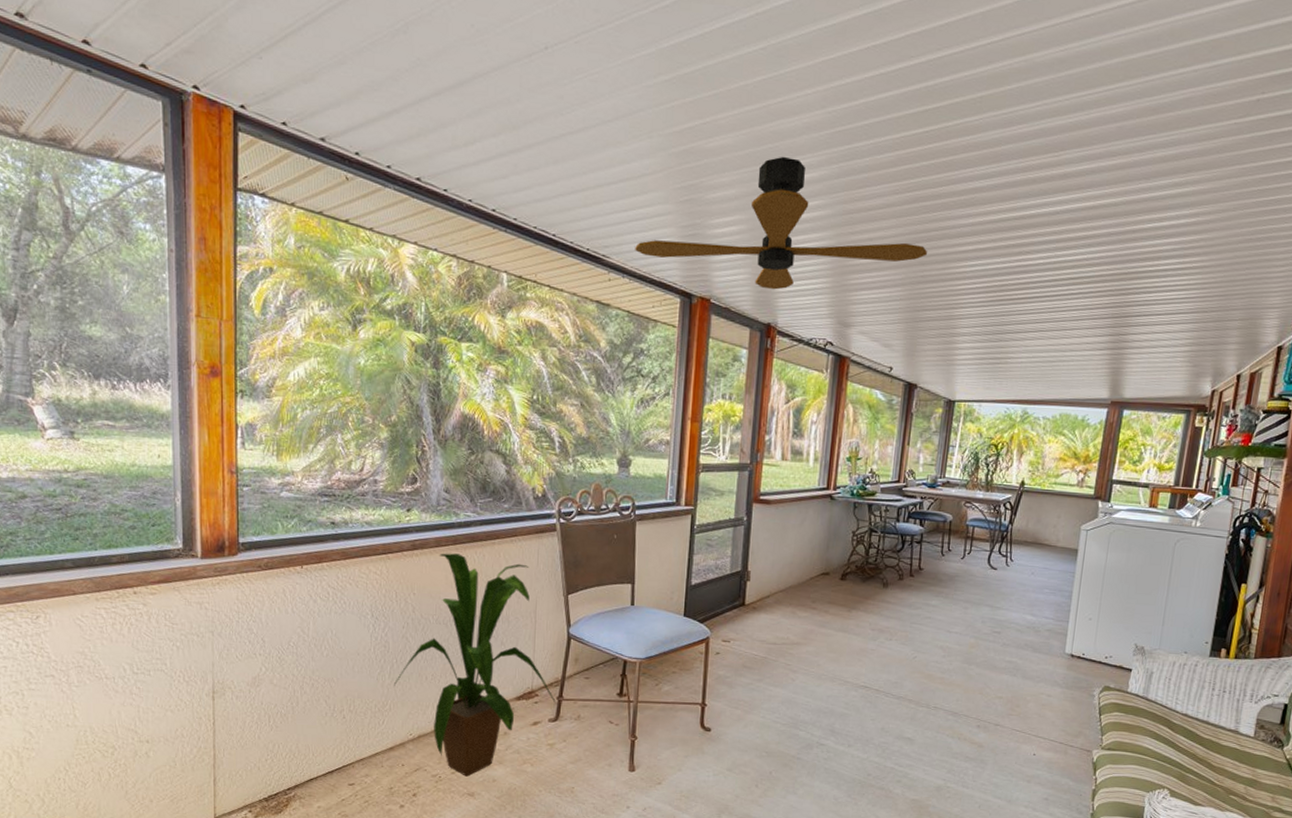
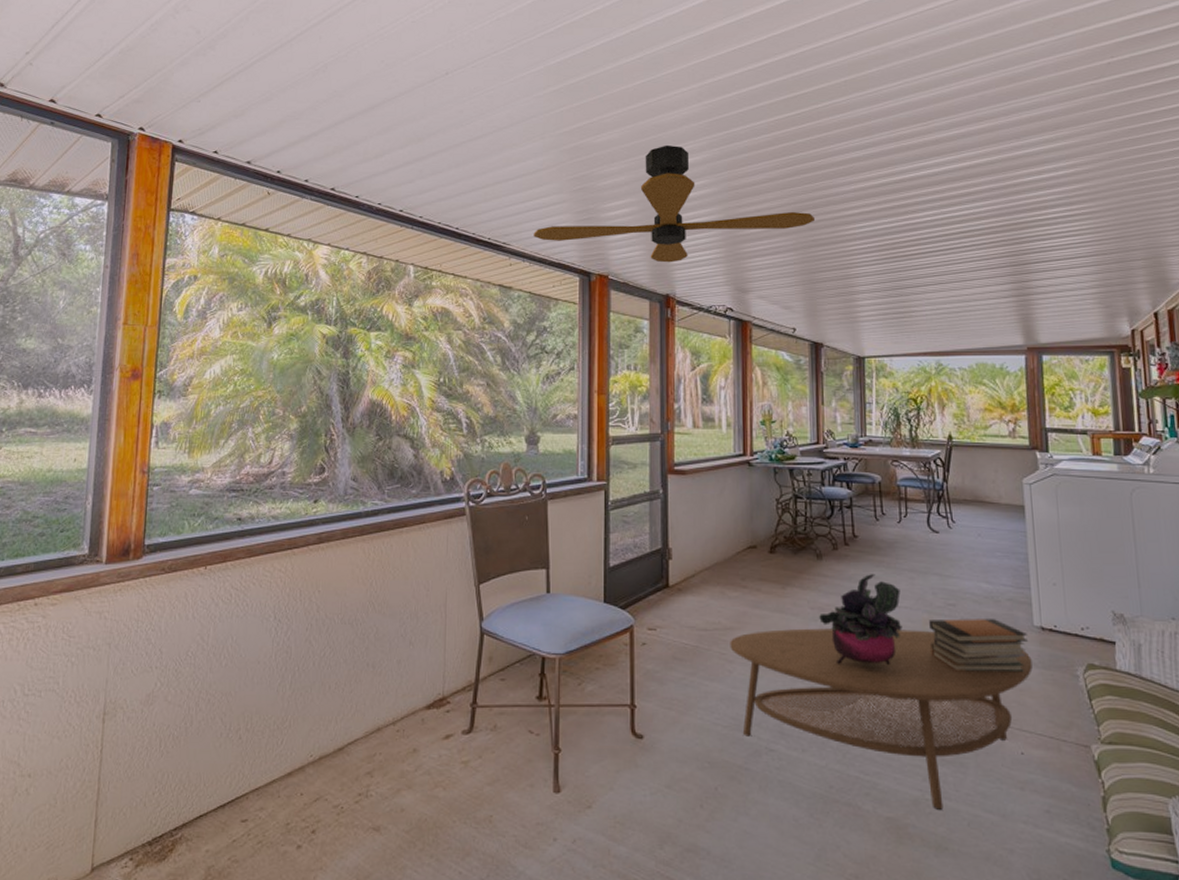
house plant: present [394,553,556,777] -> none [295,545,470,806]
coffee table: none [795,646,1058,795] -> present [730,628,1033,810]
potted plant: none [878,602,954,681] -> present [819,574,902,666]
book stack: none [972,644,1059,691] -> present [929,618,1029,673]

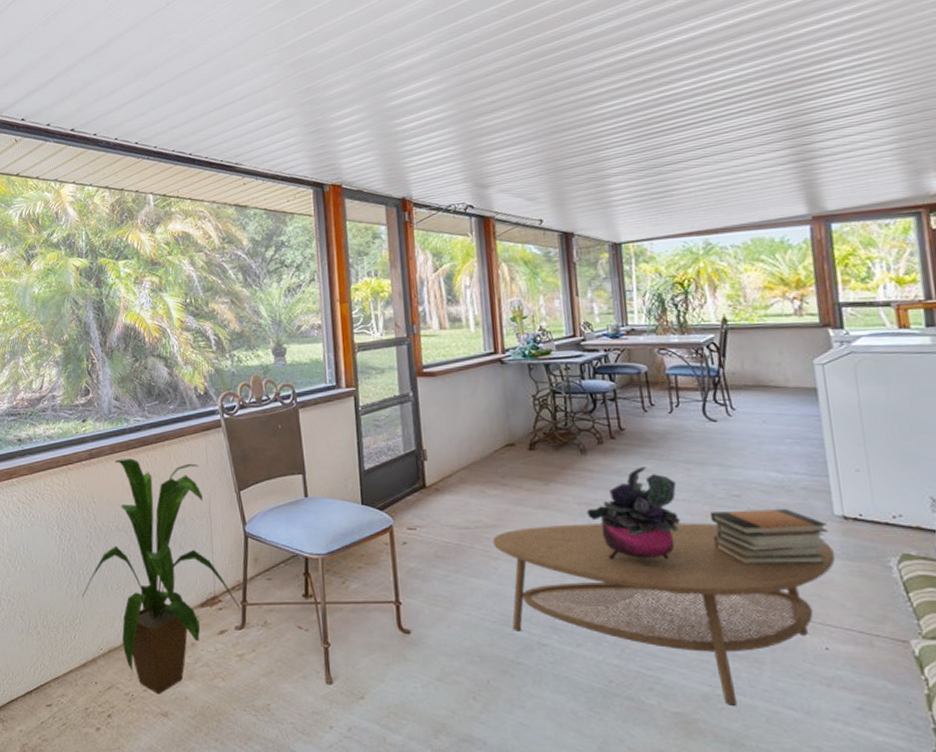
house plant: none [295,545,470,806] -> present [82,458,240,694]
ceiling fan: present [533,144,816,263] -> none [264,45,557,167]

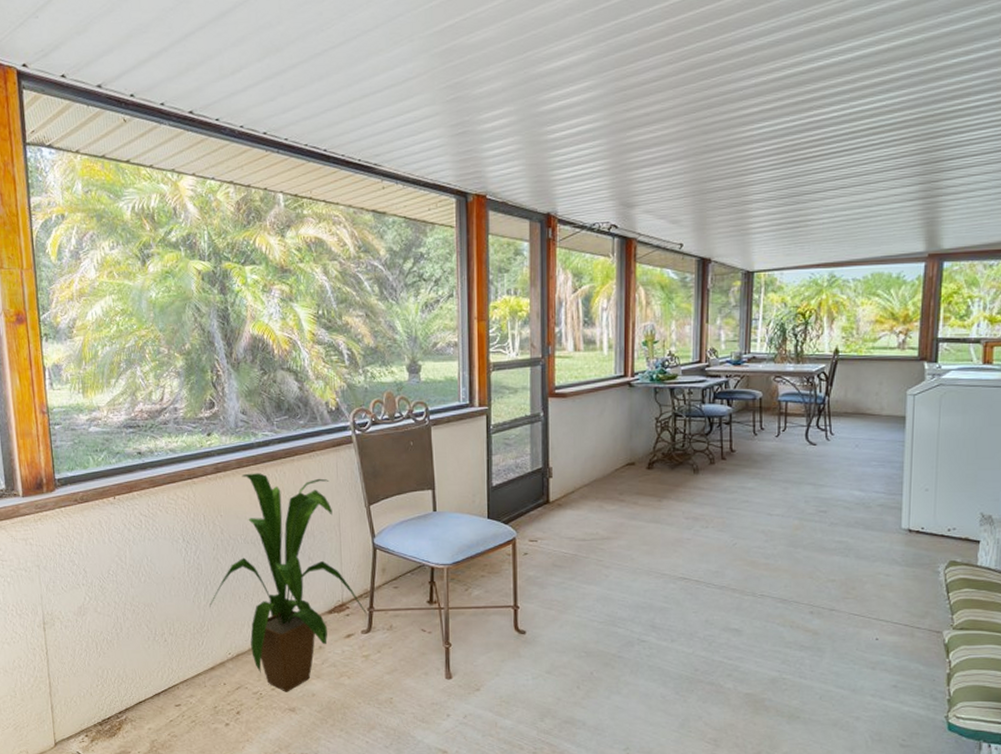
coffee table: present [493,522,835,706] -> none [607,535,896,687]
potted plant: present [587,467,681,560] -> none [693,485,773,568]
book stack: present [710,509,829,565] -> none [799,523,895,571]

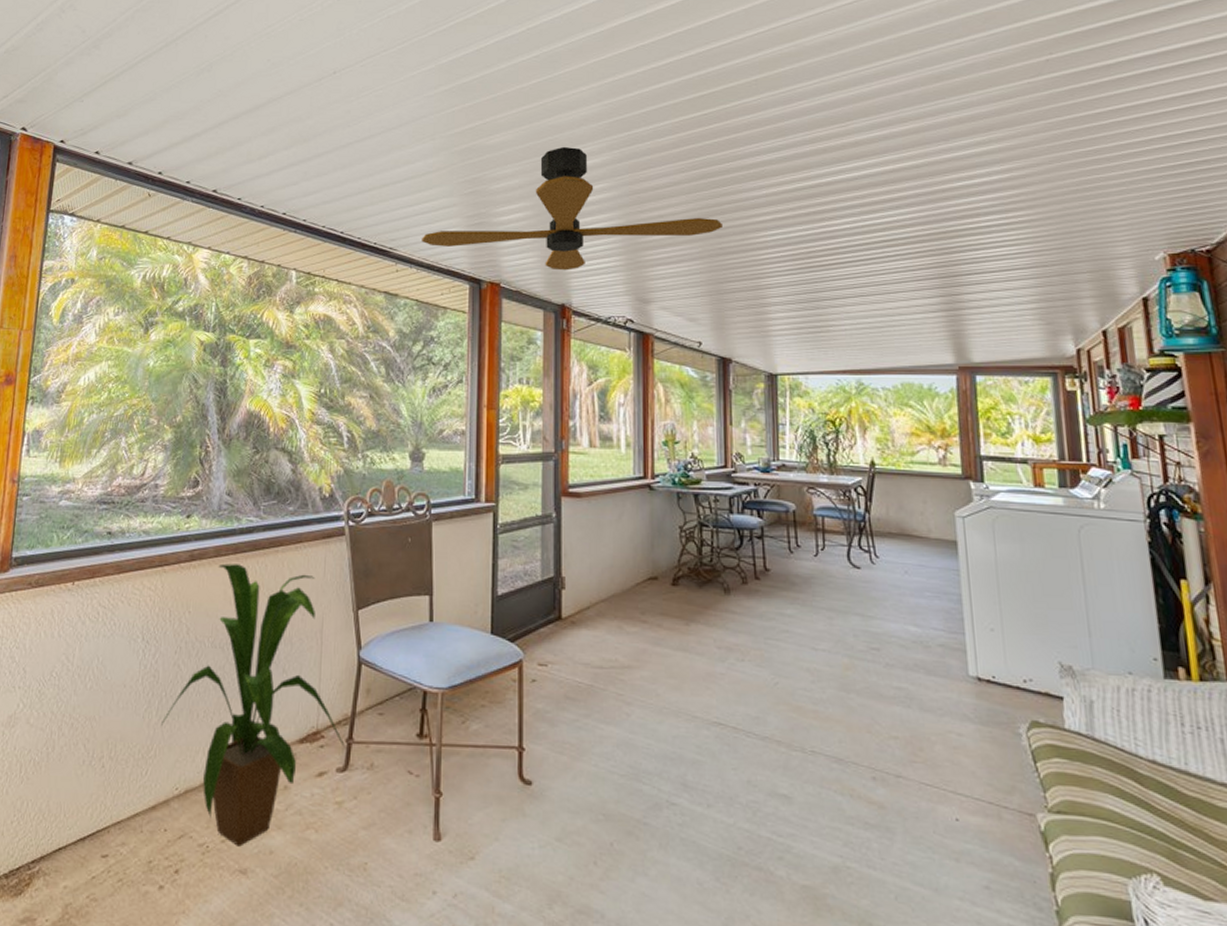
ceiling fan: none [406,41,710,179] -> present [422,146,724,271]

